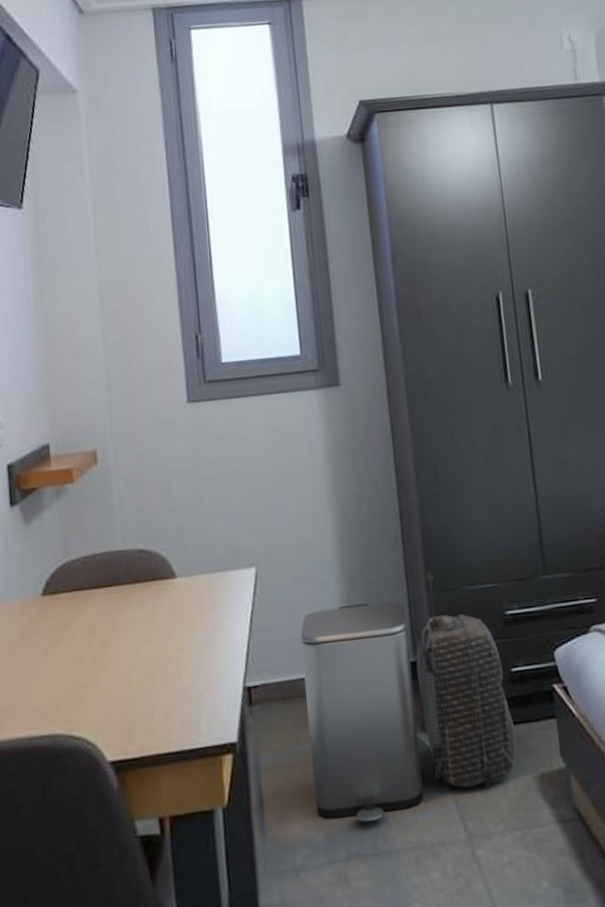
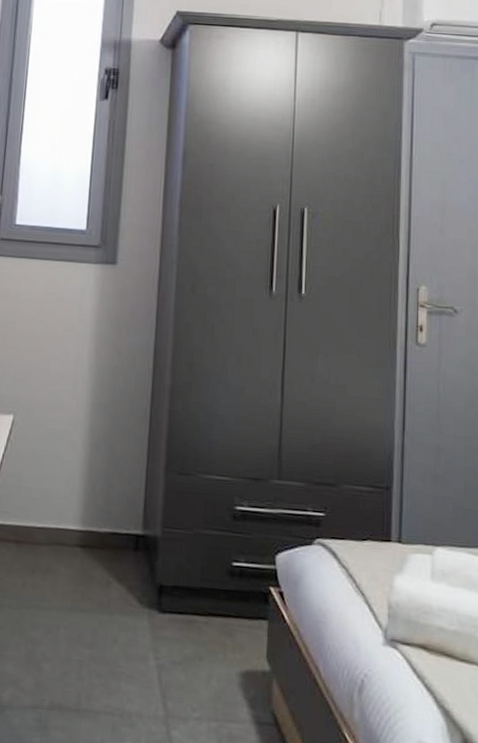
pedal bin: present [300,602,423,822] -> none [29,467,142,678]
suitcase: present [415,571,517,789] -> none [138,452,227,673]

